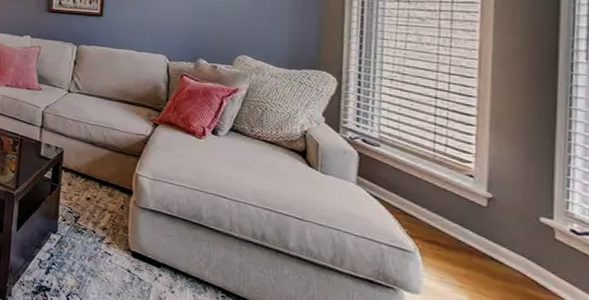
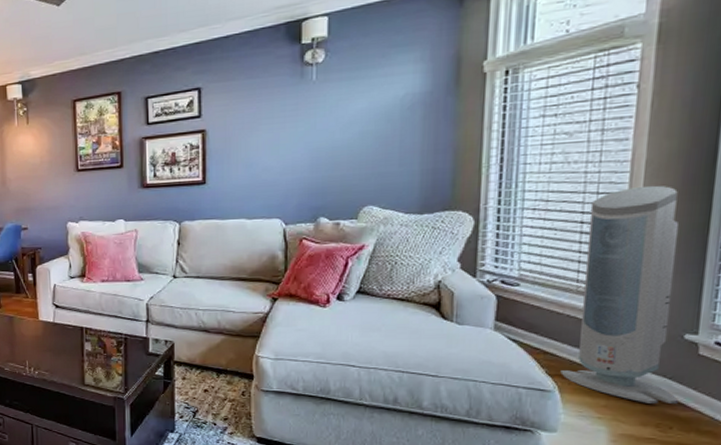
air purifier: none [421,73,538,285] -> present [560,185,680,404]

